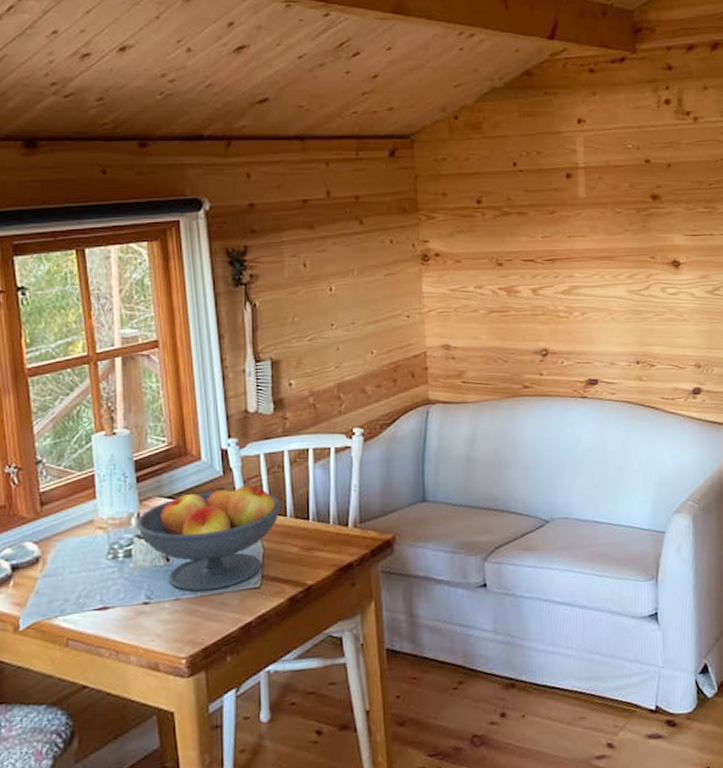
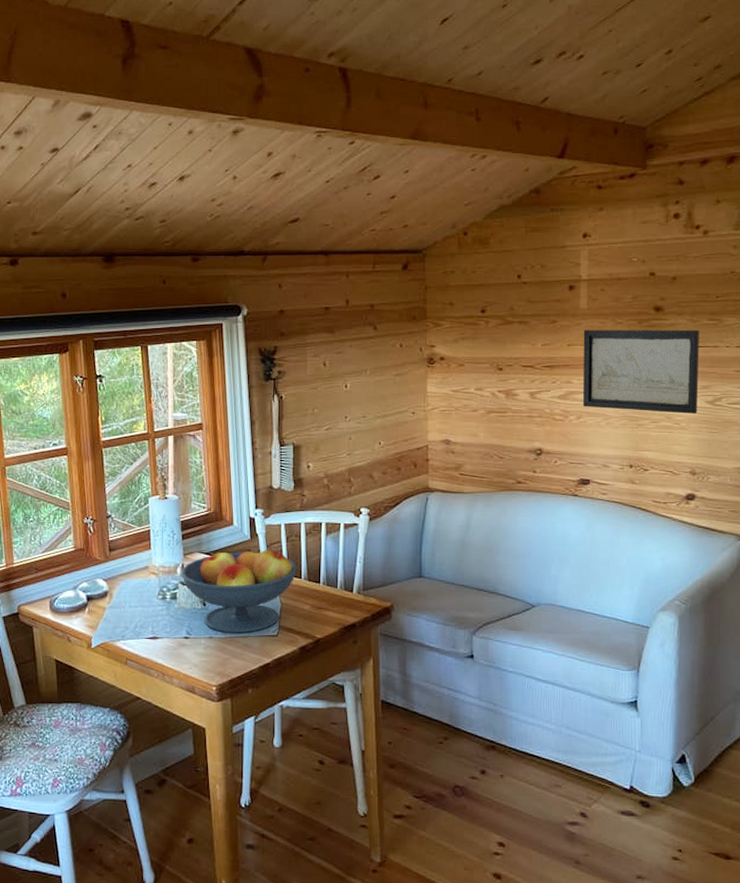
wall art: none [583,218,699,305] -> present [583,330,699,414]

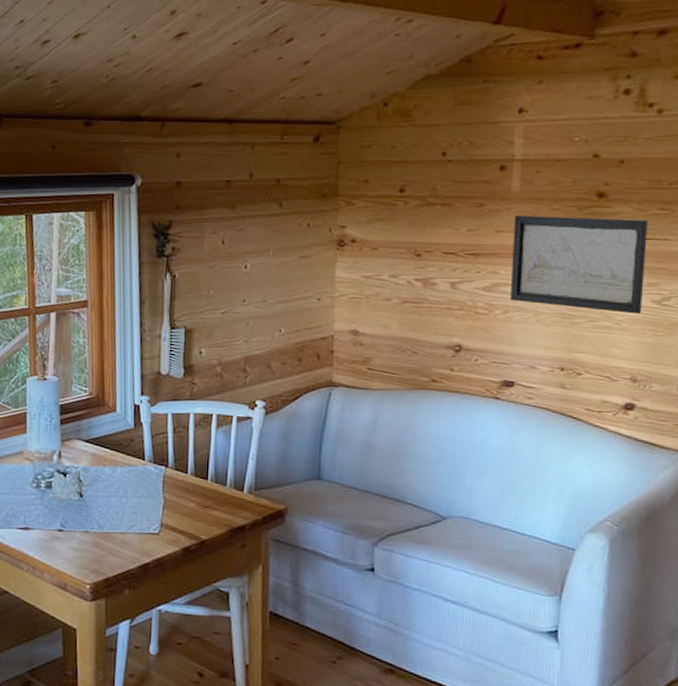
fruit bowl: present [181,547,298,633] -> none [57,437,184,529]

